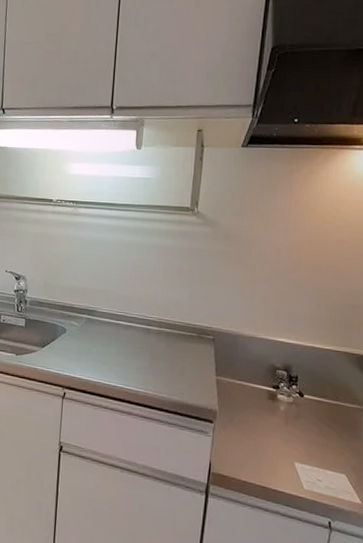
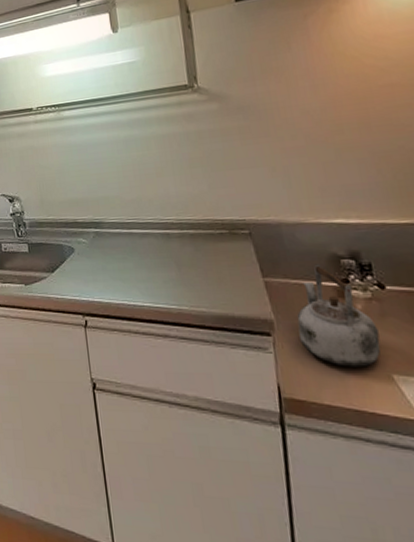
kettle: none [234,371,292,455] -> present [296,264,381,367]

